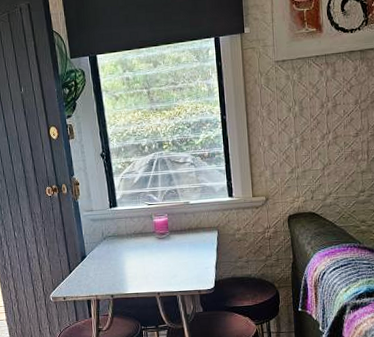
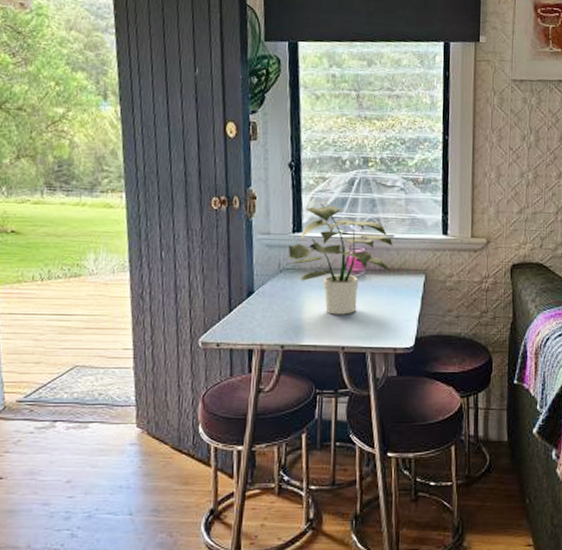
potted plant: none [107,183,190,269] -> present [288,204,393,315]

